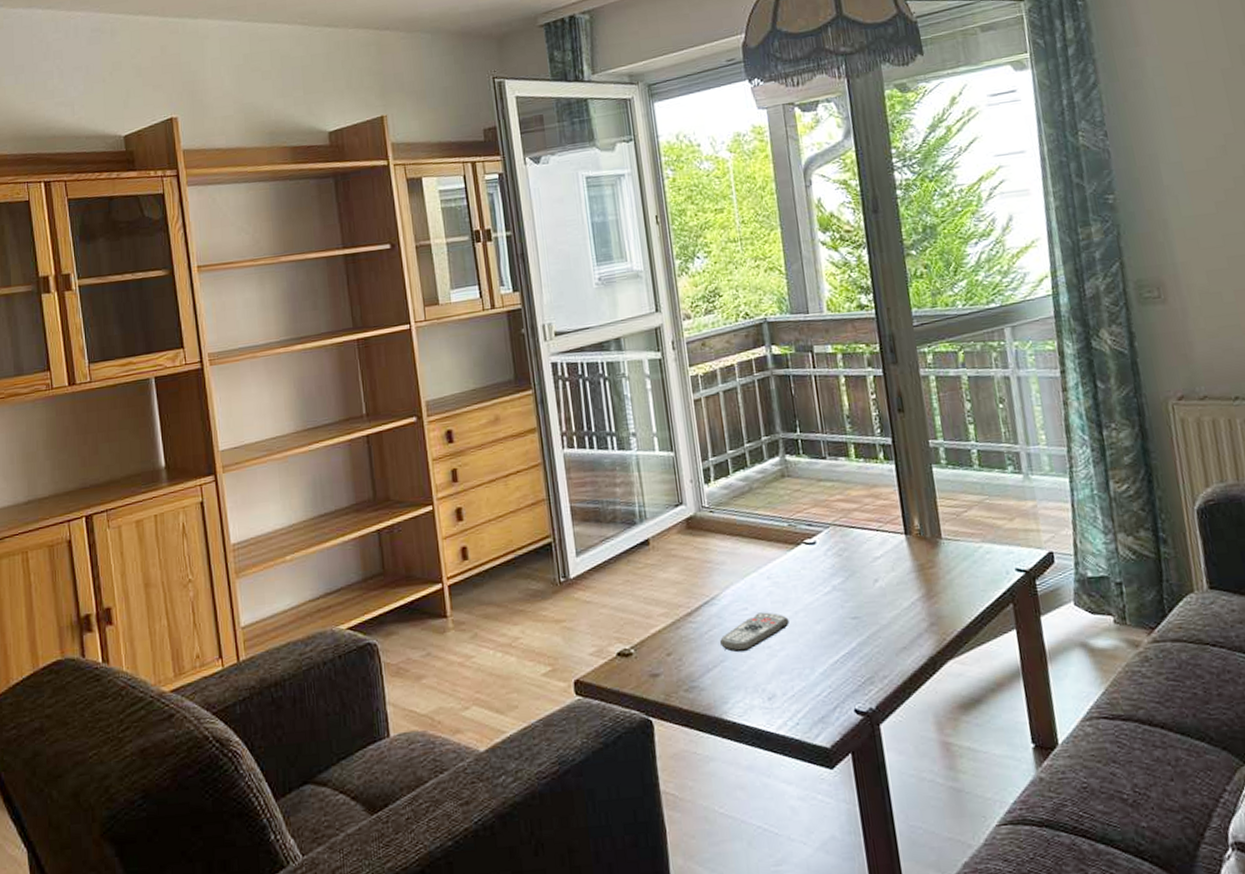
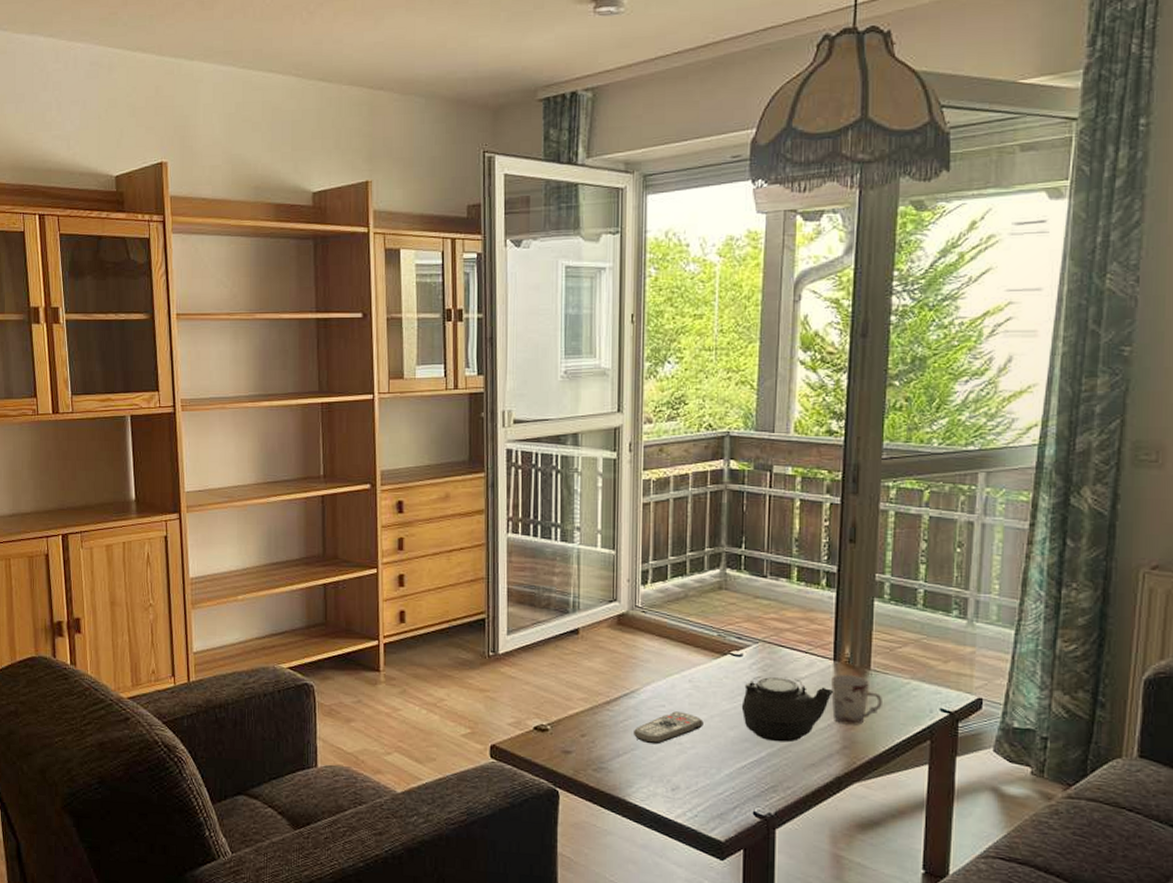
teapot: none [823,558,912,630] -> present [741,675,834,743]
cup: none [906,546,960,600] -> present [831,675,882,725]

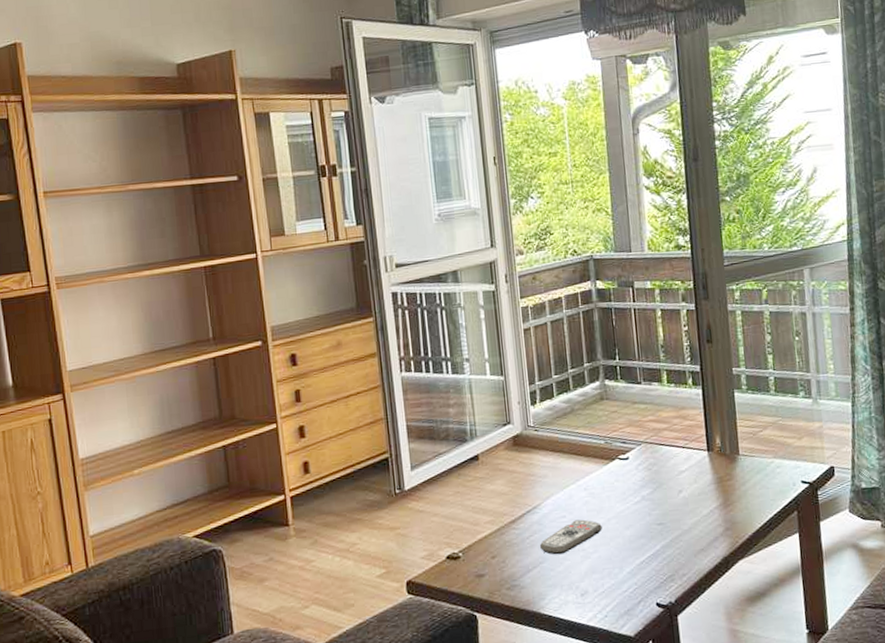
teapot: present [741,675,834,743] -> none [633,472,712,534]
cup: present [831,675,882,725] -> none [708,462,753,508]

